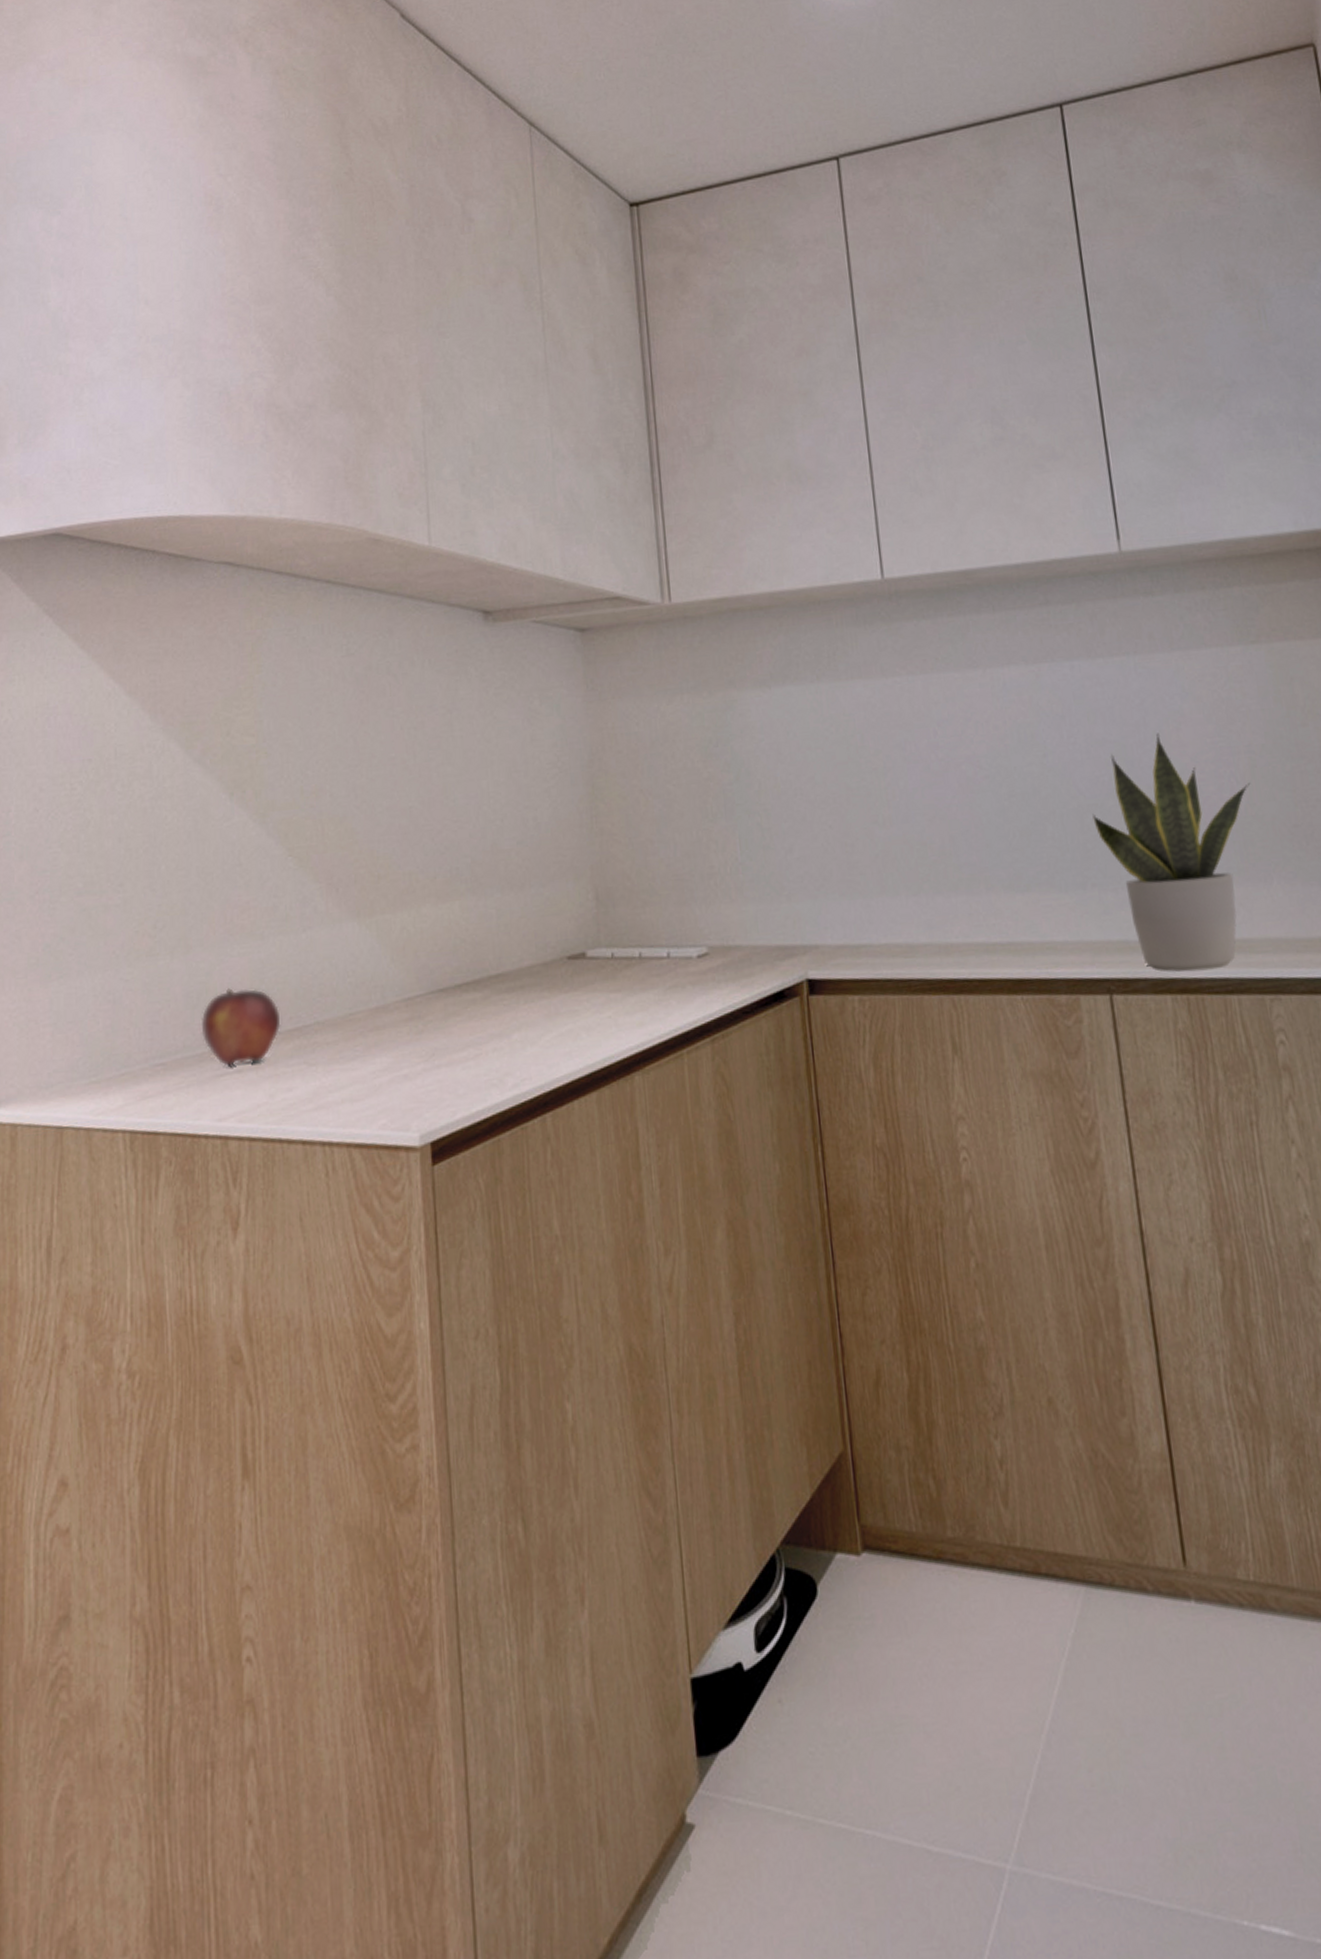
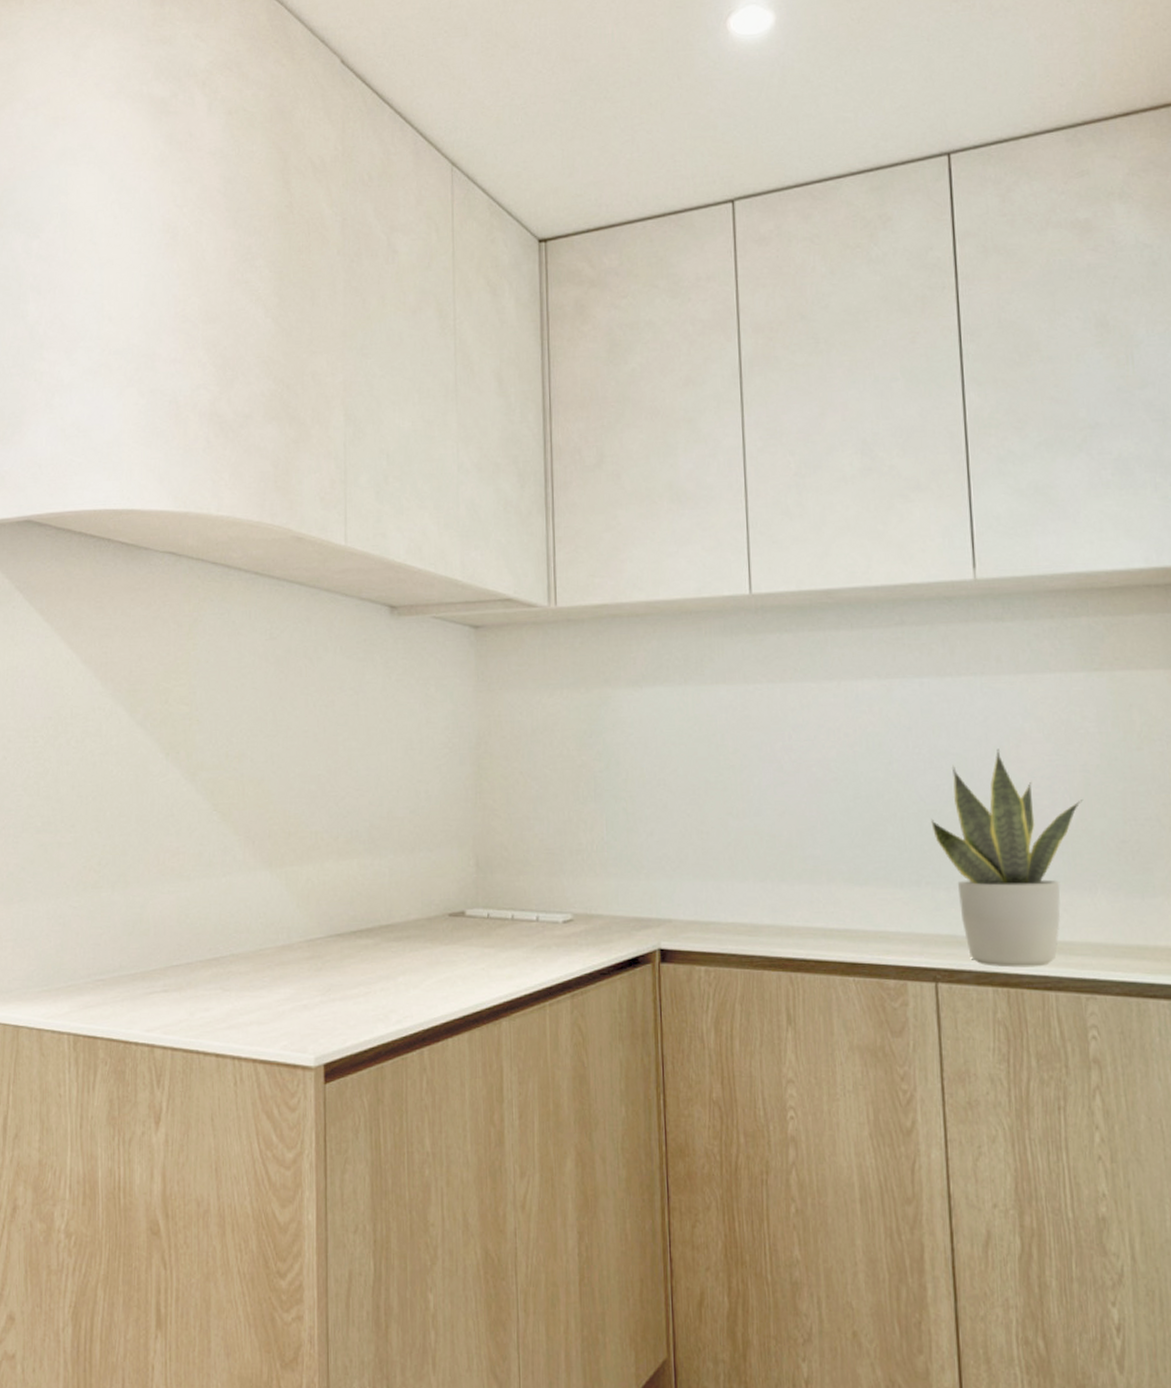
fruit: present [200,988,281,1067] -> none [135,920,202,986]

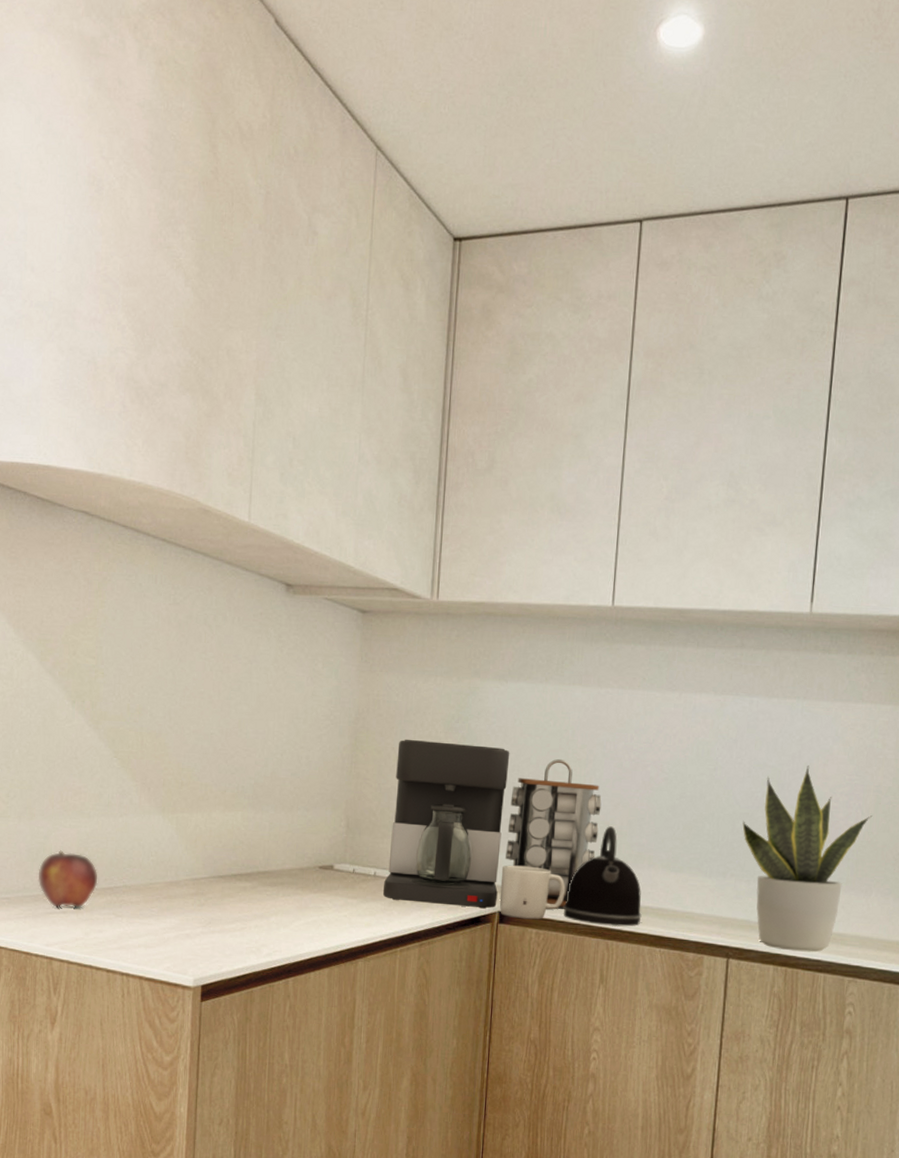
fruit: none [135,920,202,986] -> present [37,850,98,908]
coffee maker: none [524,760,656,947] -> present [383,739,510,909]
mug: none [657,893,734,956] -> present [499,865,566,920]
spice rack: none [659,768,765,940] -> present [504,759,602,909]
kettle: none [733,839,827,956] -> present [563,826,642,927]

